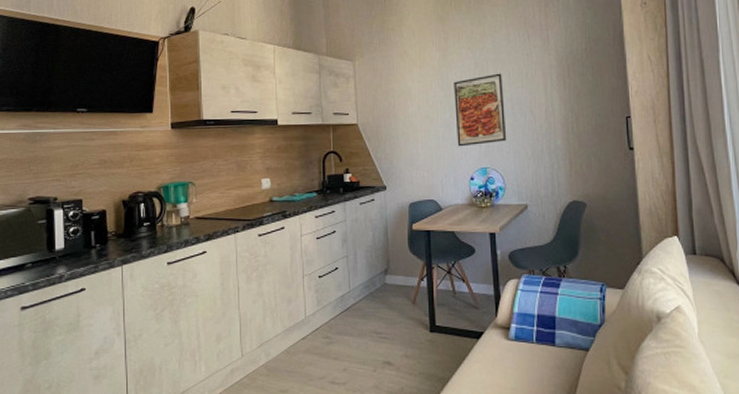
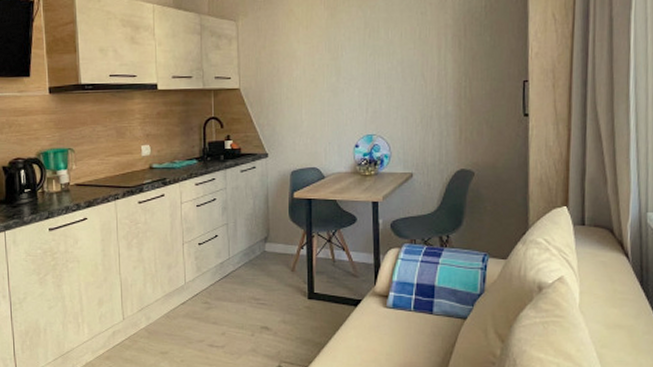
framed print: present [454,73,507,147] -> none [342,33,395,113]

